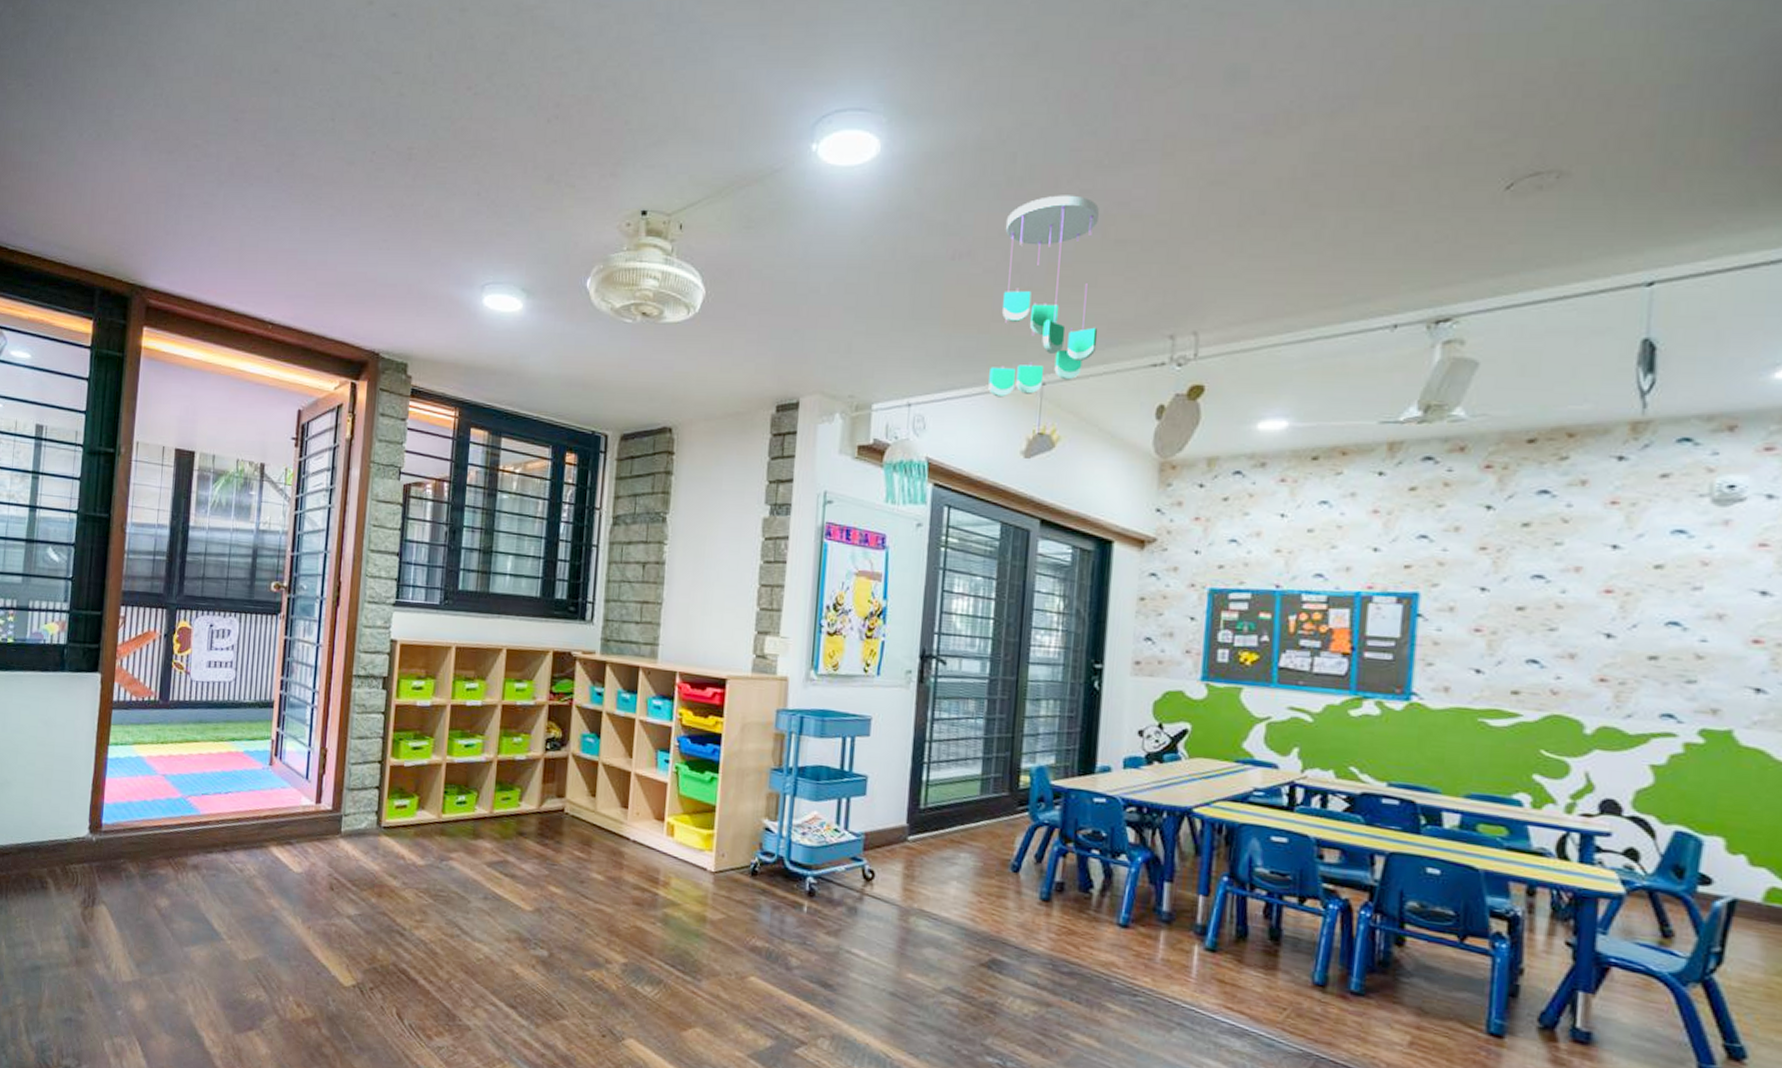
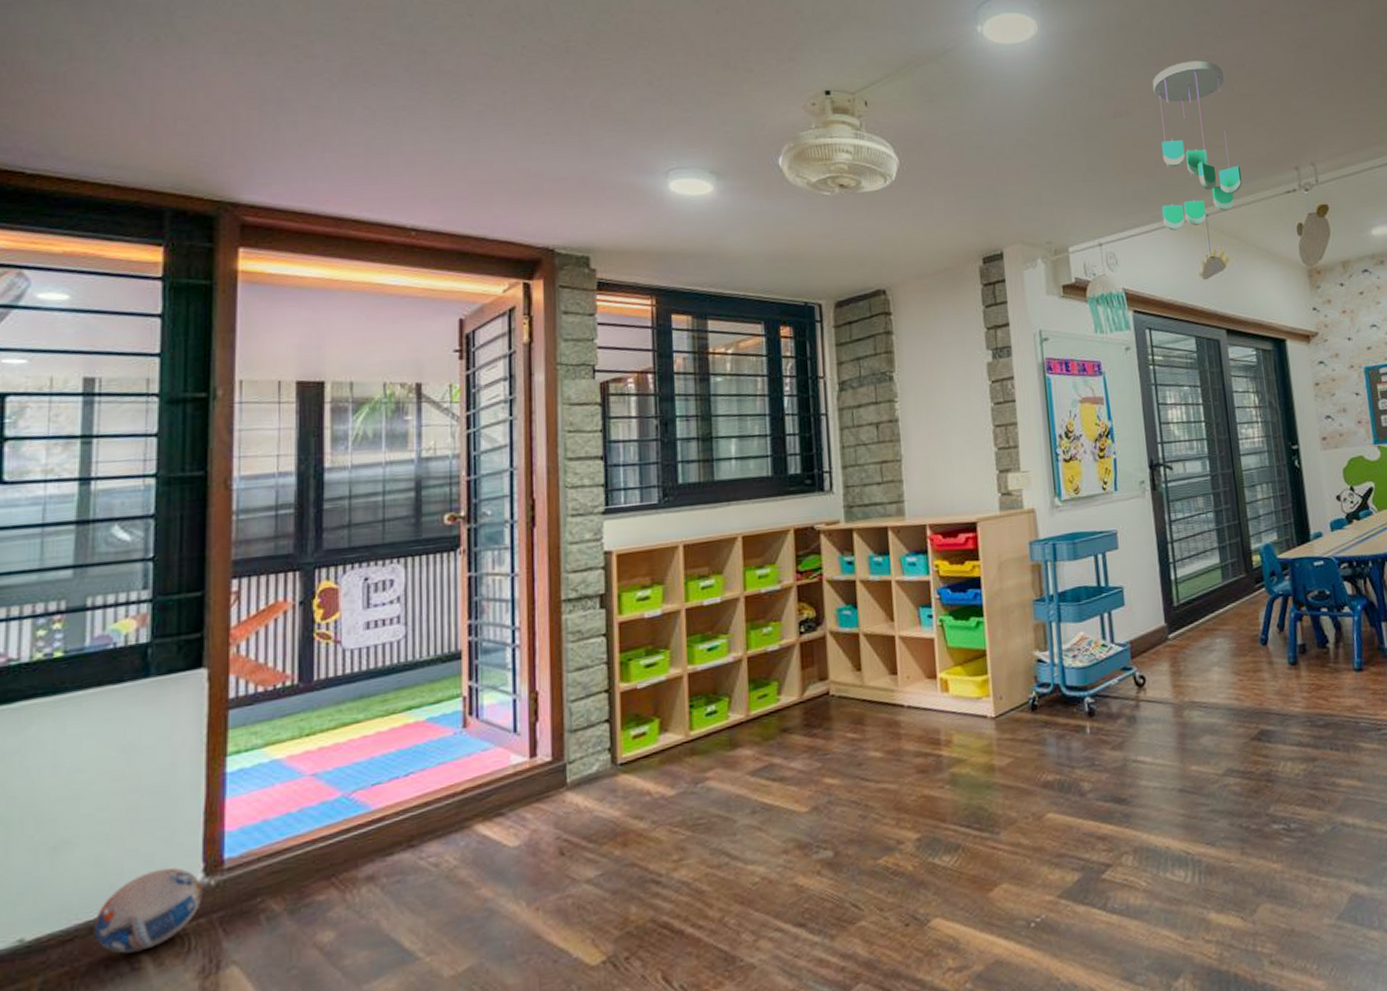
ball: none [21,818,88,876] -> present [93,868,202,954]

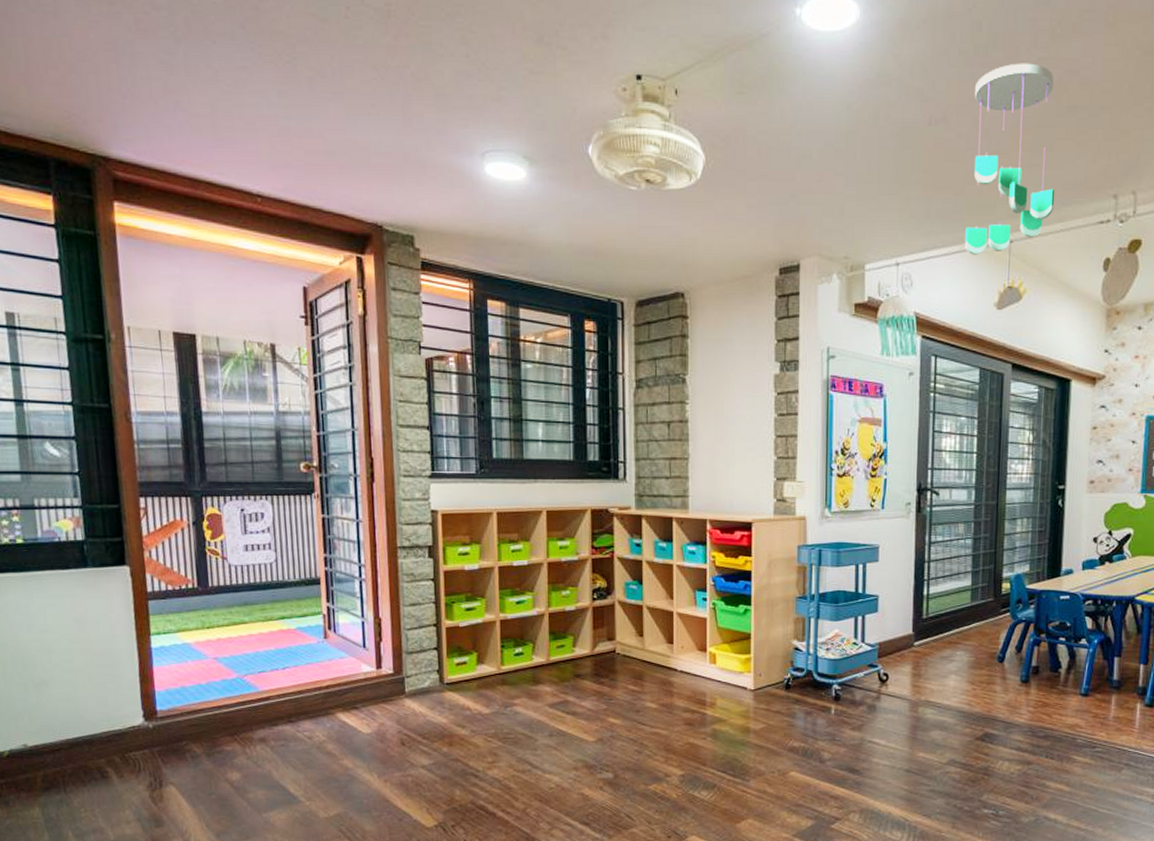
ball: present [93,868,202,954] -> none [72,710,145,765]

